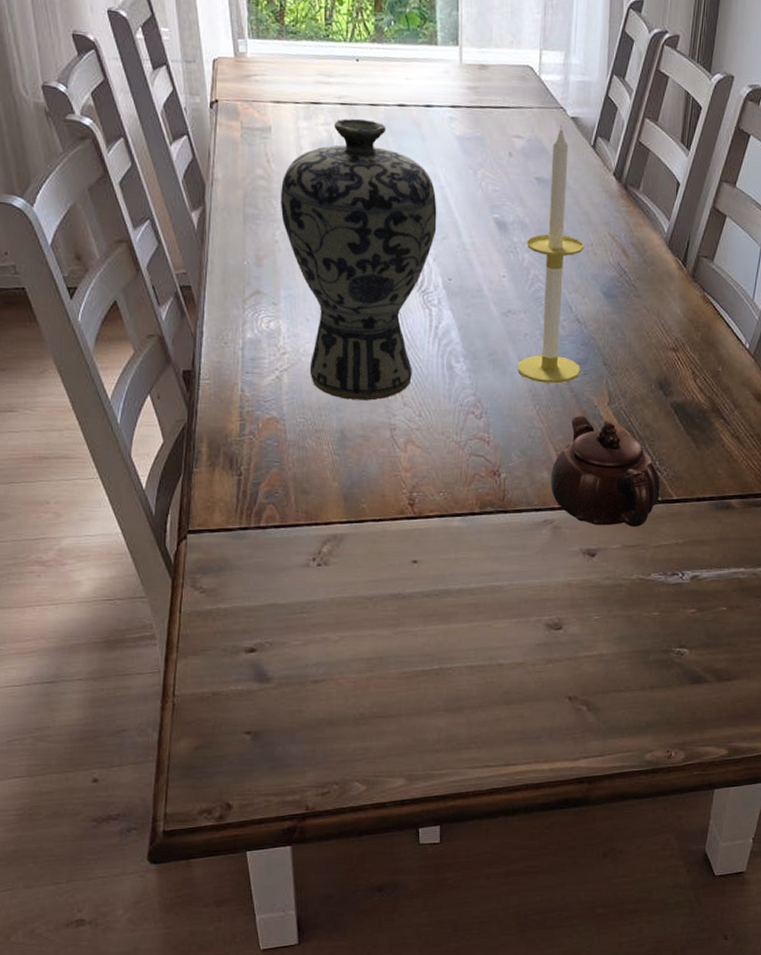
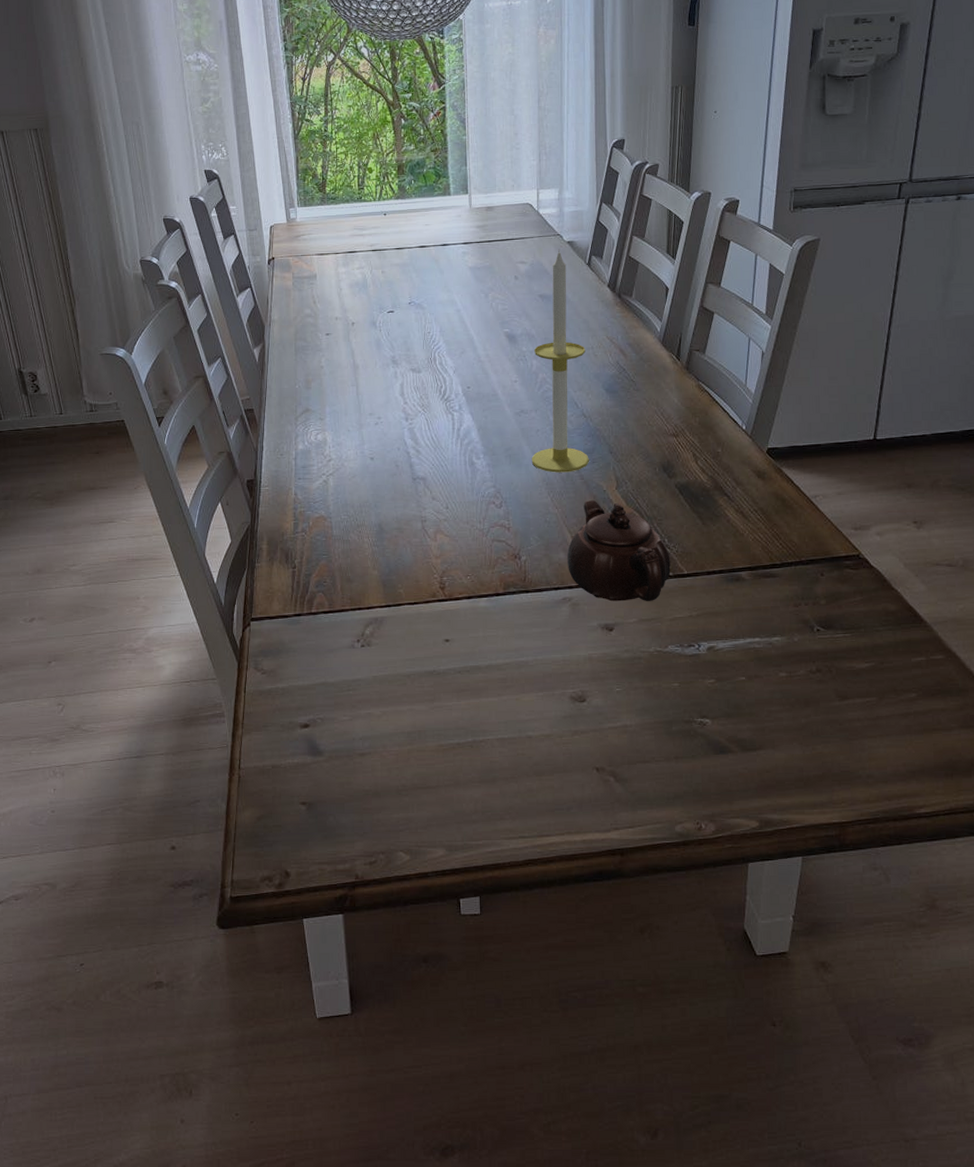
vase: present [281,118,437,401] -> none [325,261,456,497]

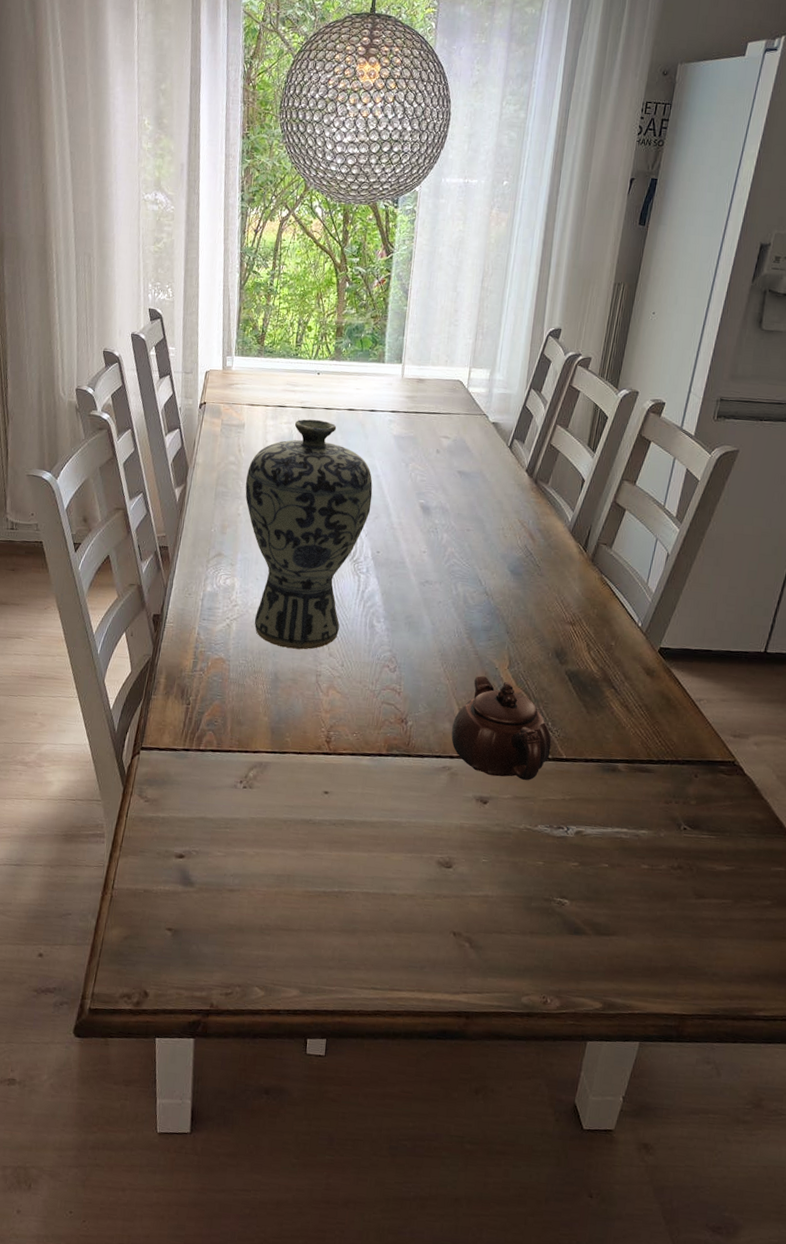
vase: none [325,261,456,497] -> present [245,419,373,650]
candle: present [531,249,589,473] -> none [429,428,496,647]

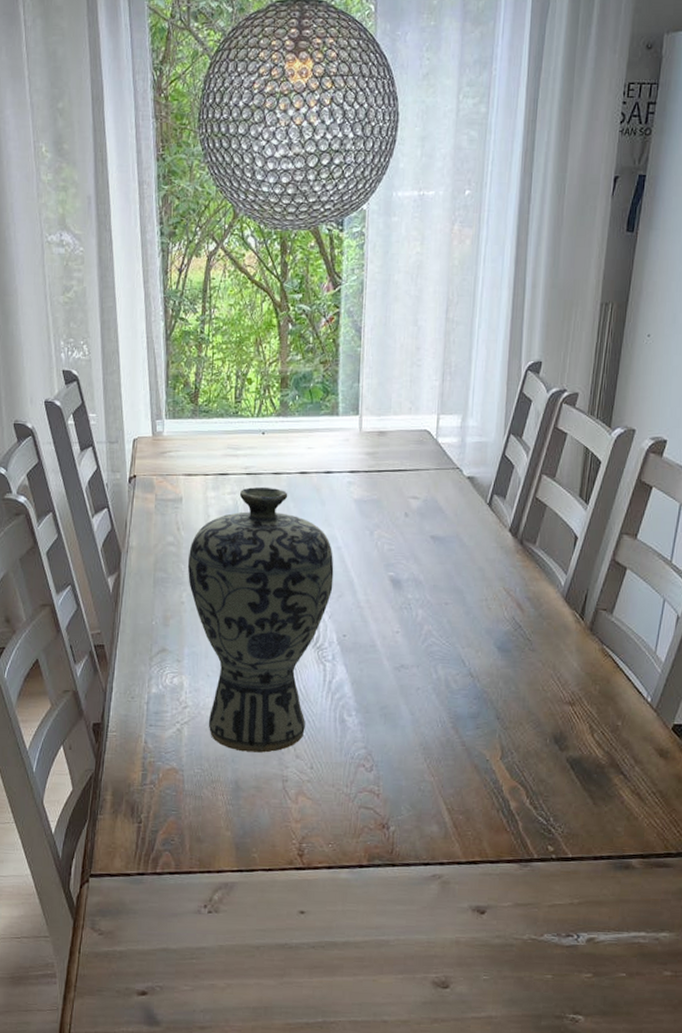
teapot: present [451,676,552,781] -> none [440,770,555,885]

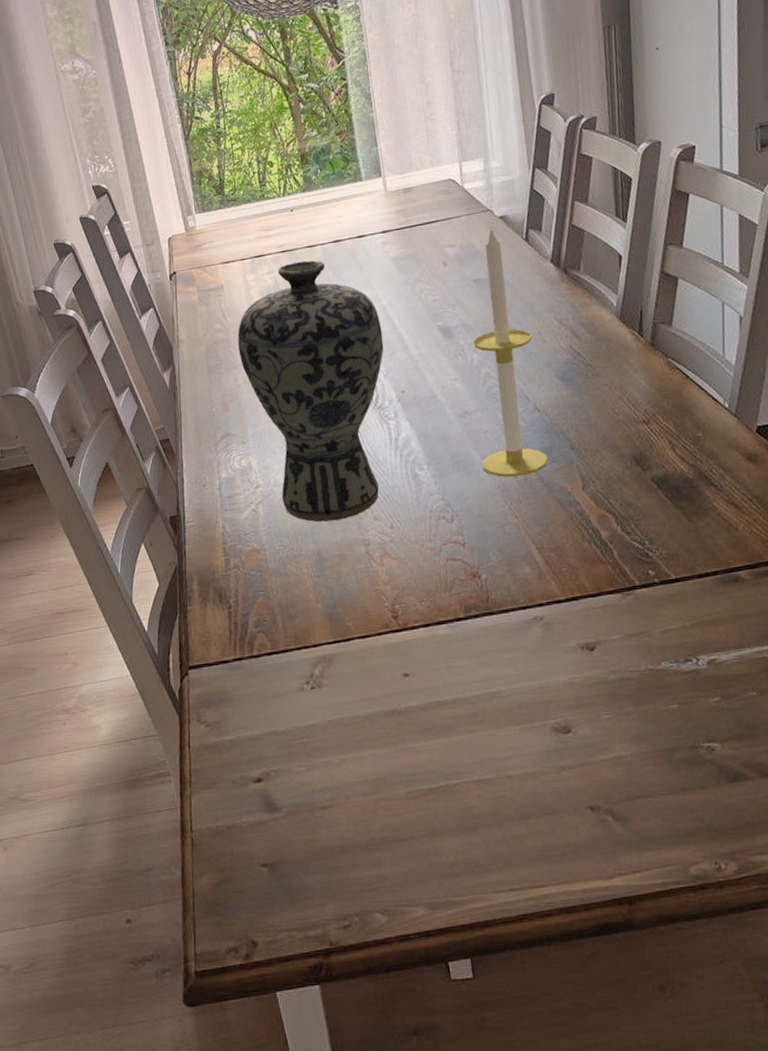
candle: none [408,484,478,738] -> present [472,226,549,478]

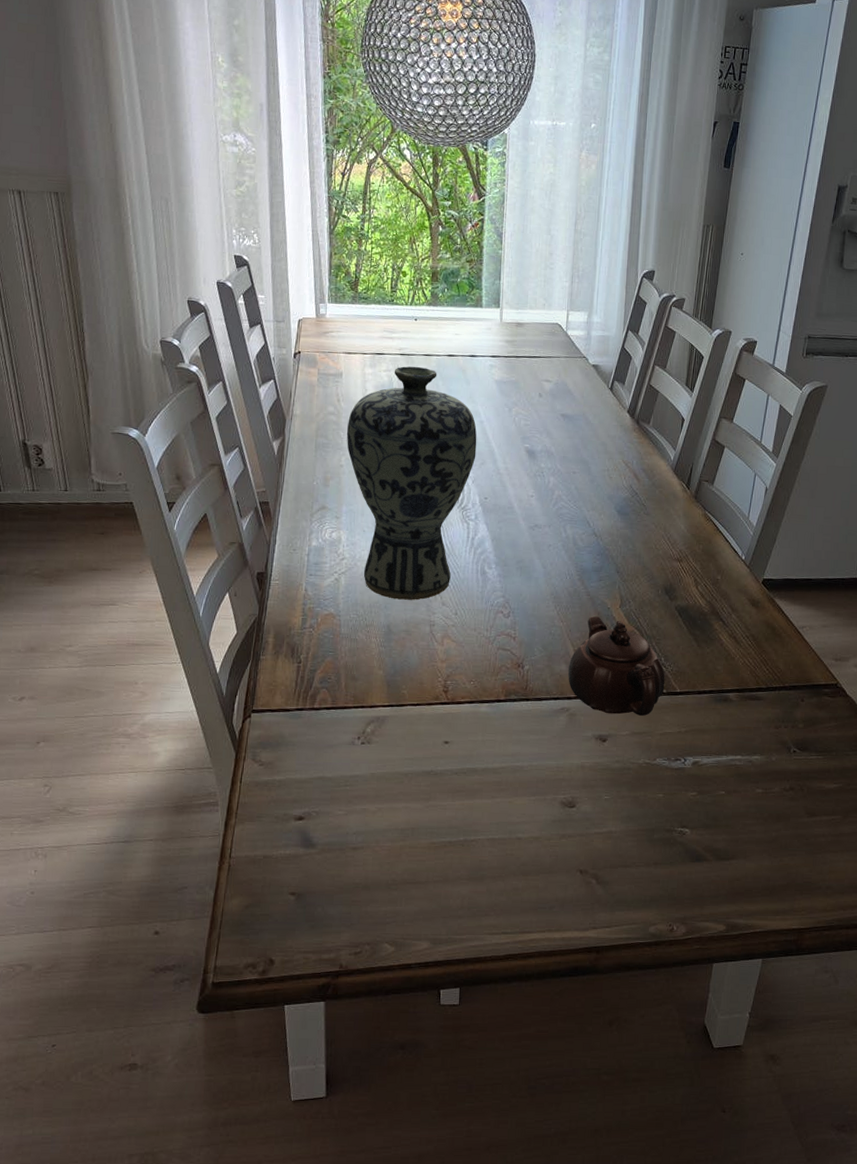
candle: present [472,226,549,478] -> none [541,371,601,588]
teapot: none [533,504,656,617] -> present [568,616,665,716]

